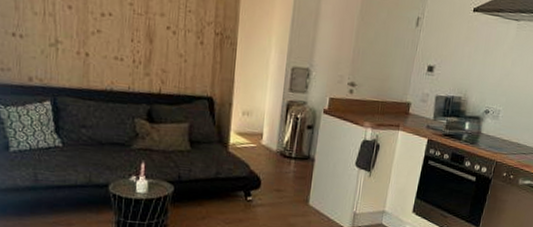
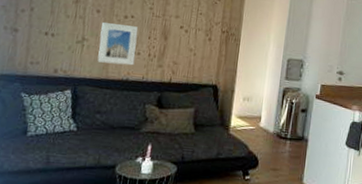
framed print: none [75,21,119,74] -> present [97,22,138,66]

